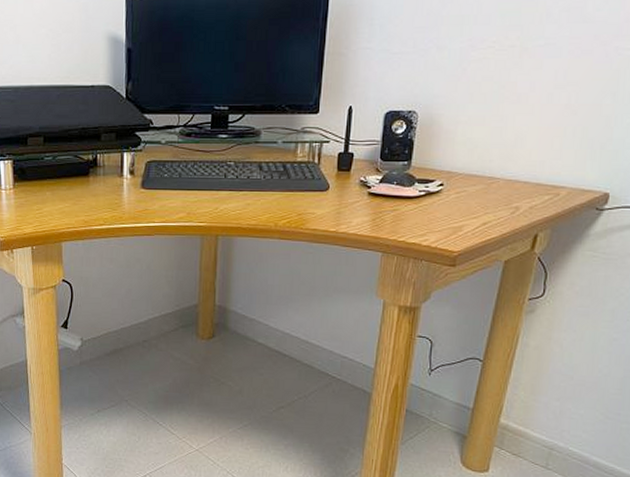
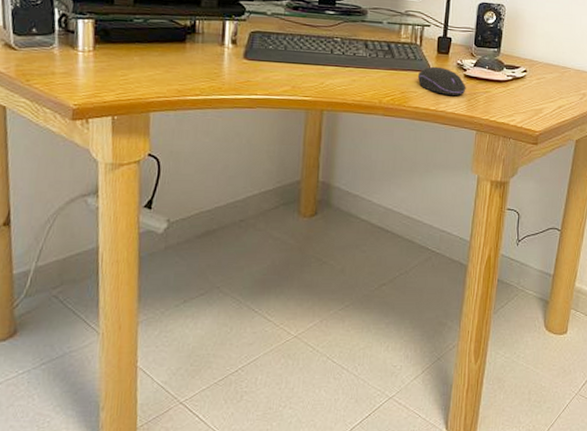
computer mouse: none [315,185,371,215] -> present [417,66,466,96]

